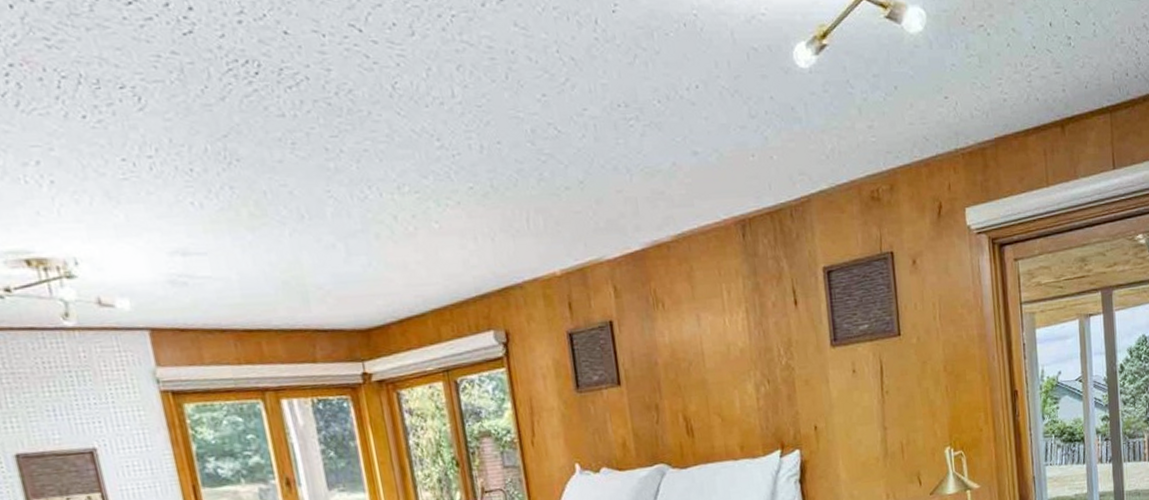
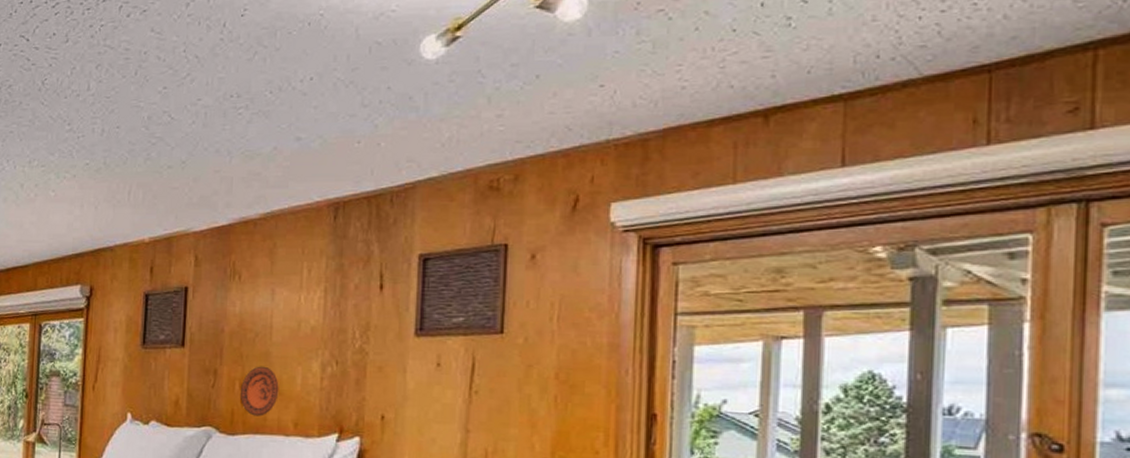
decorative plate: none [684,394,722,446] -> present [241,366,279,417]

